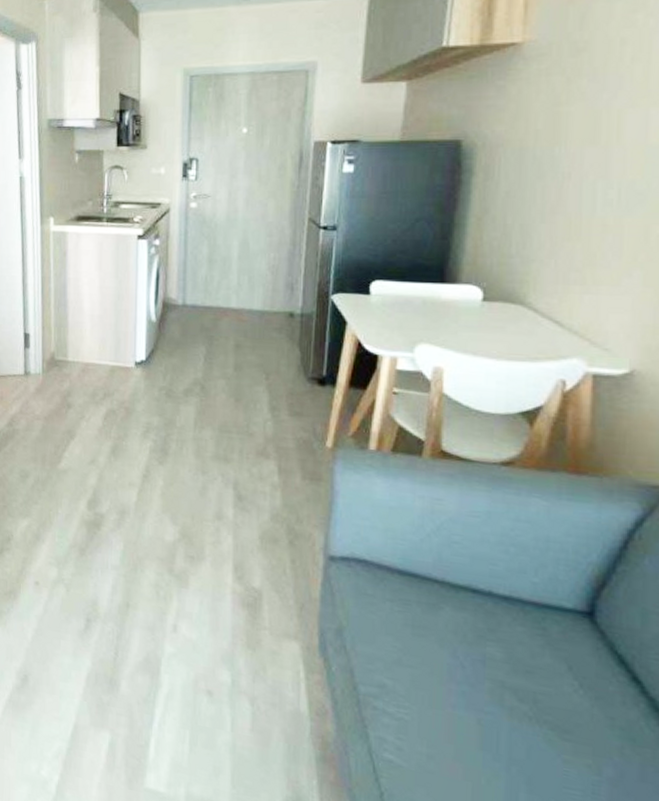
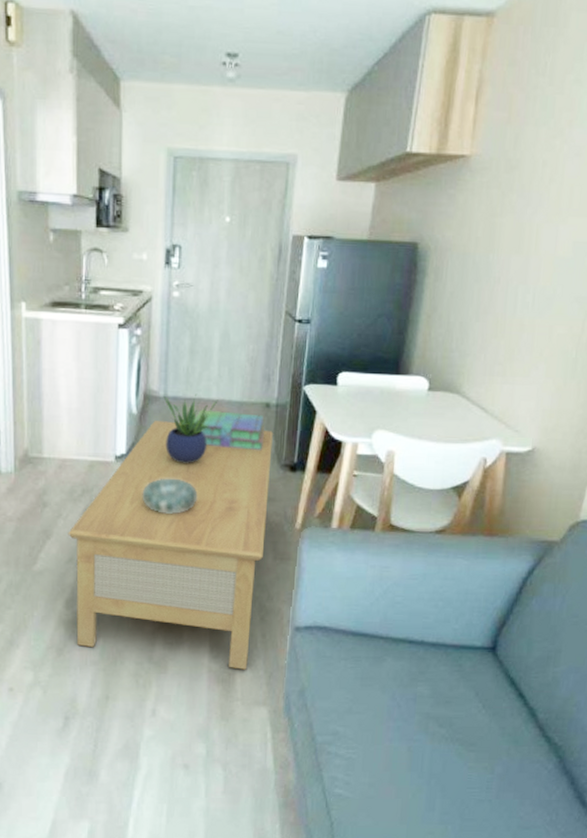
coffee table: none [90,328,298,596] -> present [68,421,273,670]
decorative bowl: none [161,386,218,423] -> present [142,478,198,514]
potted plant: none [182,302,238,372] -> present [163,393,218,463]
stack of books: none [213,318,288,361] -> present [194,409,264,450]

